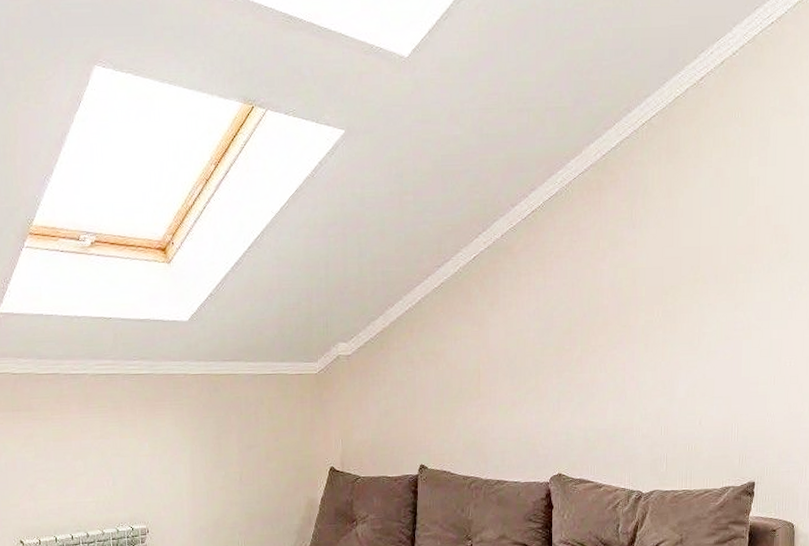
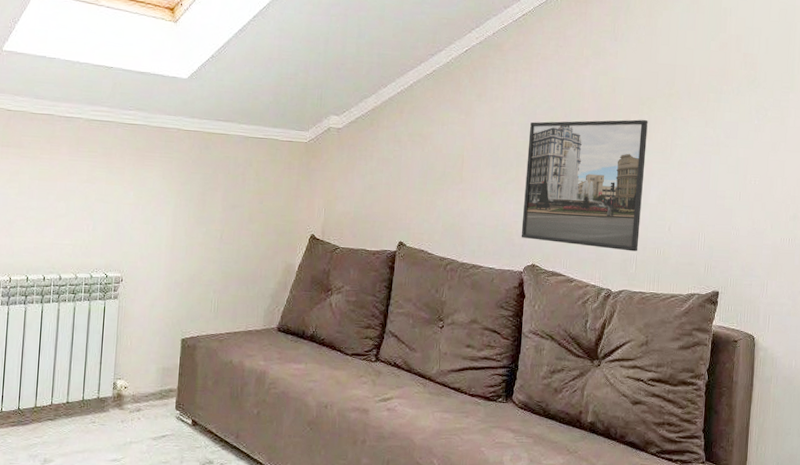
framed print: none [545,311,673,450] -> present [521,119,648,252]

